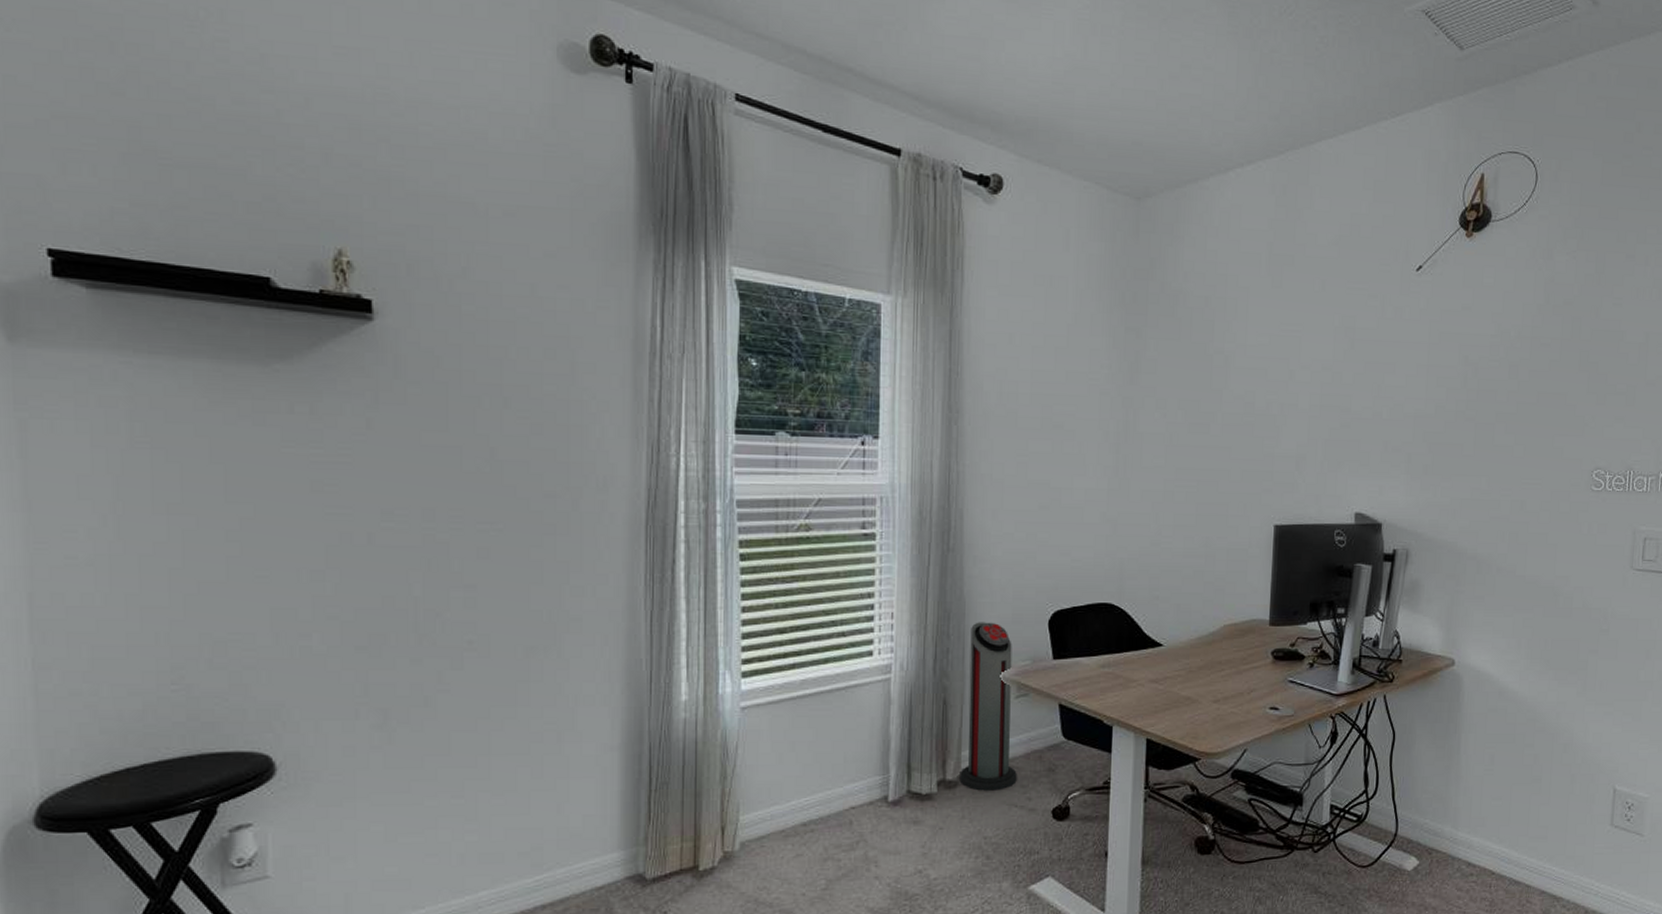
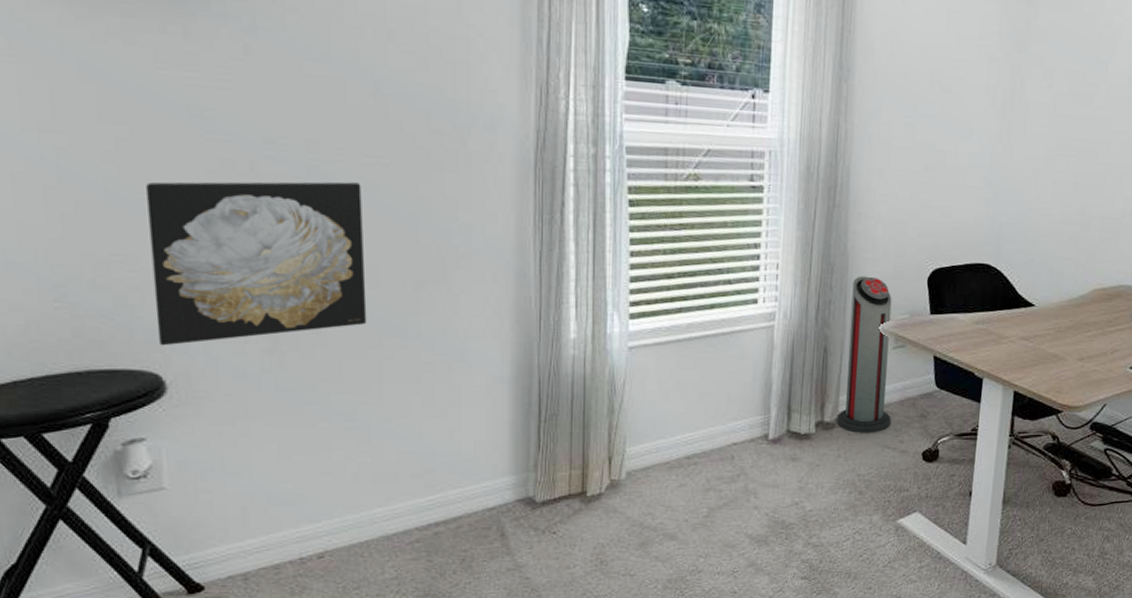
wall art: none [267,549,477,726] -> present [146,181,367,346]

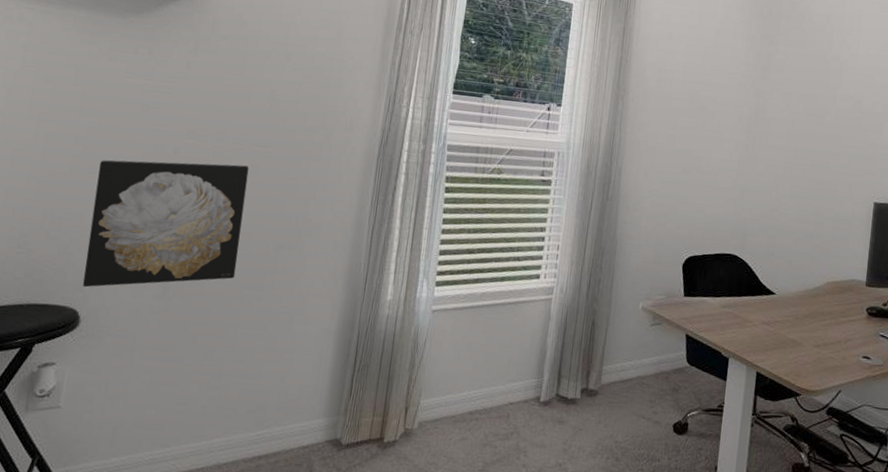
air purifier: present [837,276,892,433] -> none [599,259,652,403]

